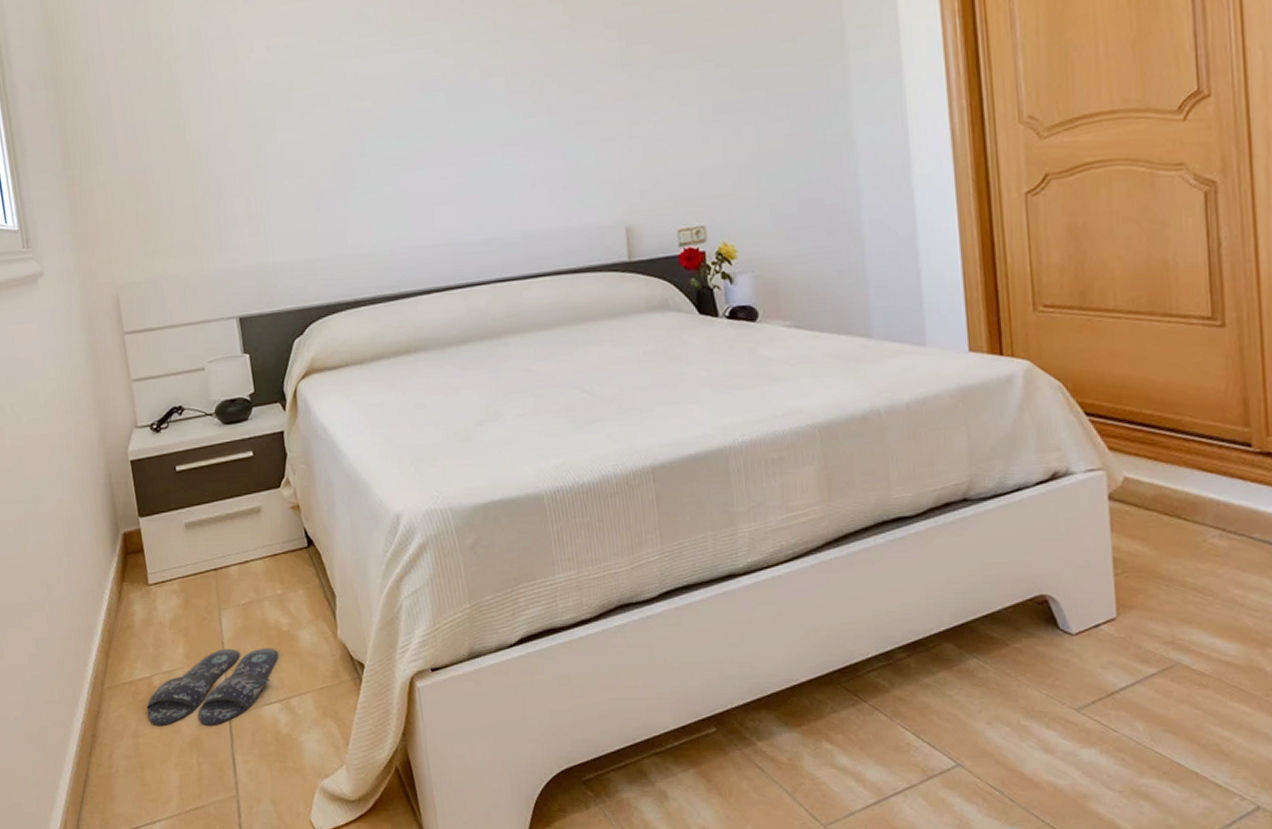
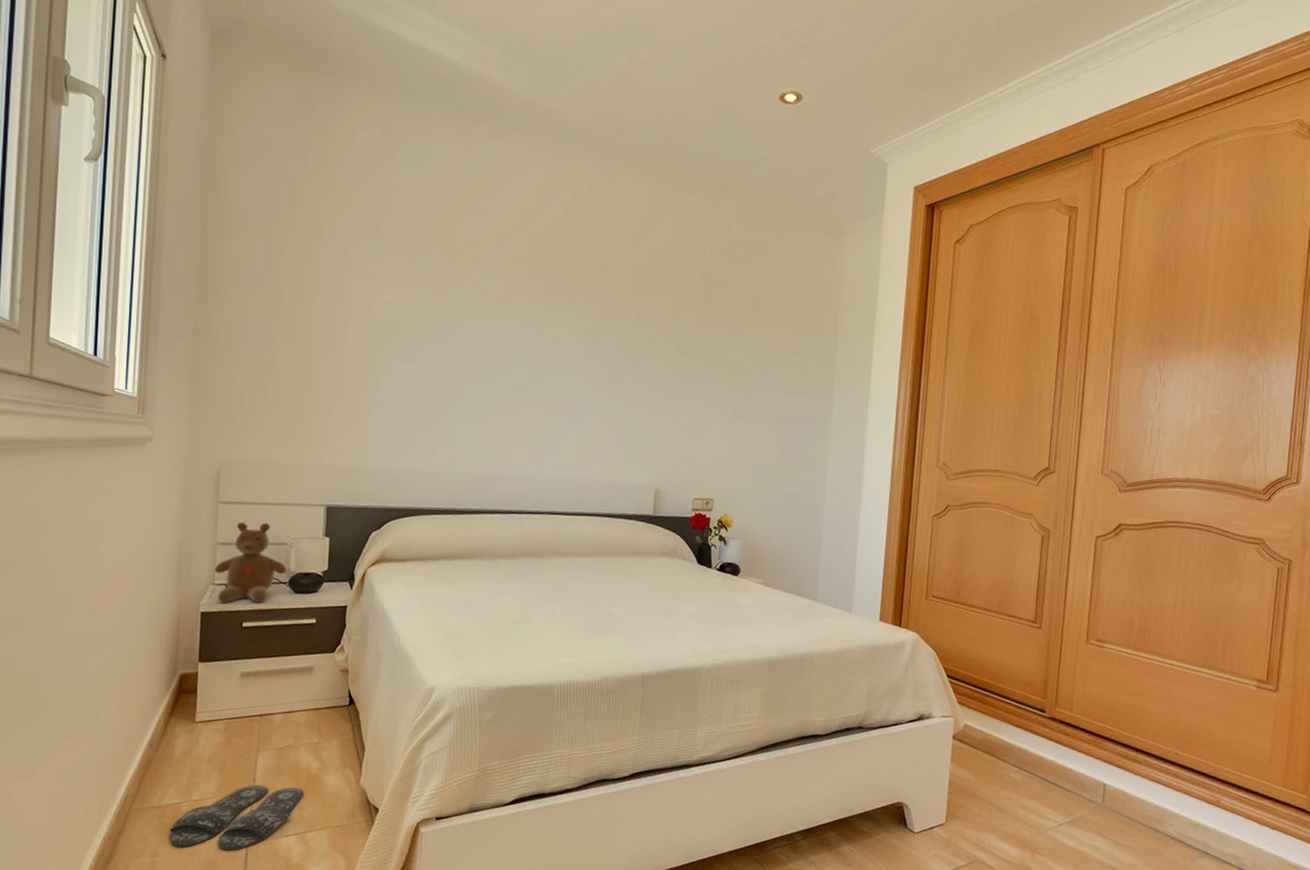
stuffed bear: none [134,348,211,448] -> present [214,521,287,604]

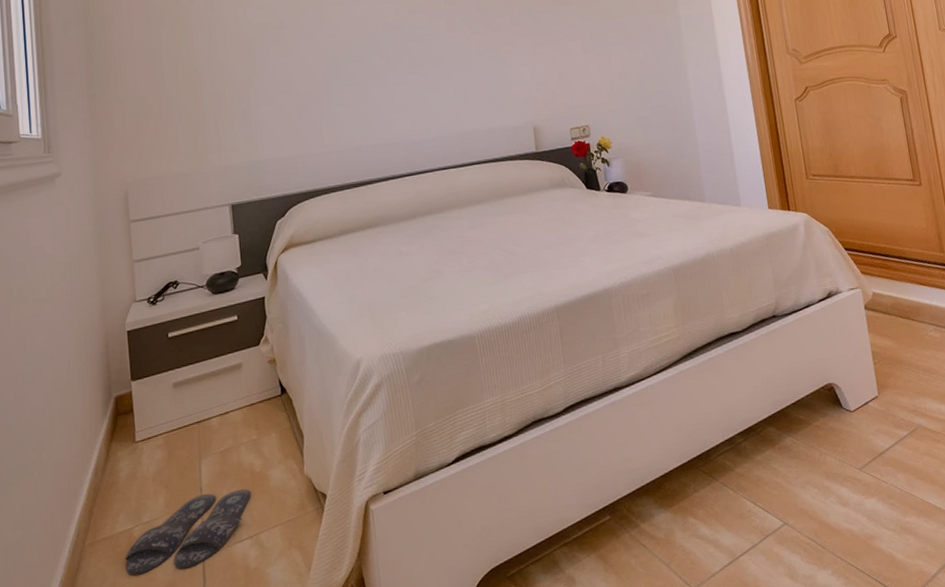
stuffed bear: present [214,521,287,604] -> none [133,232,203,319]

